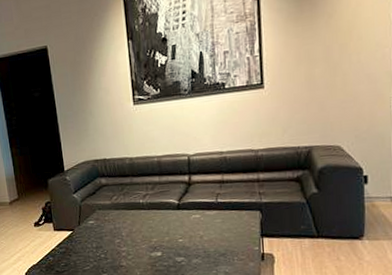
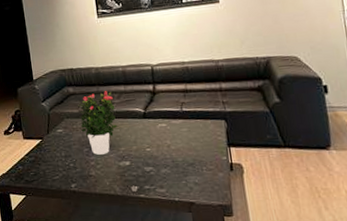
potted flower: none [110,182,151,246] -> present [78,91,118,155]

